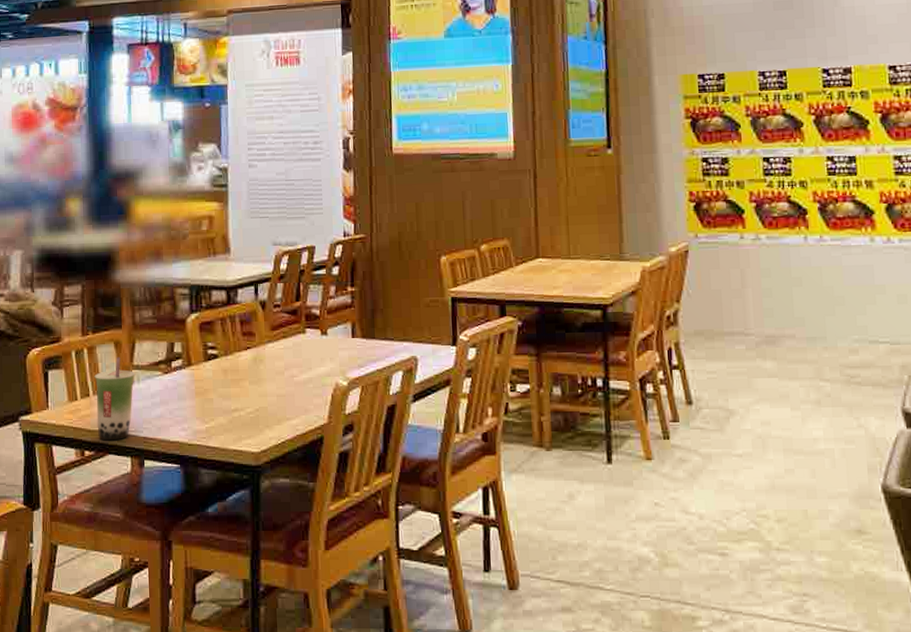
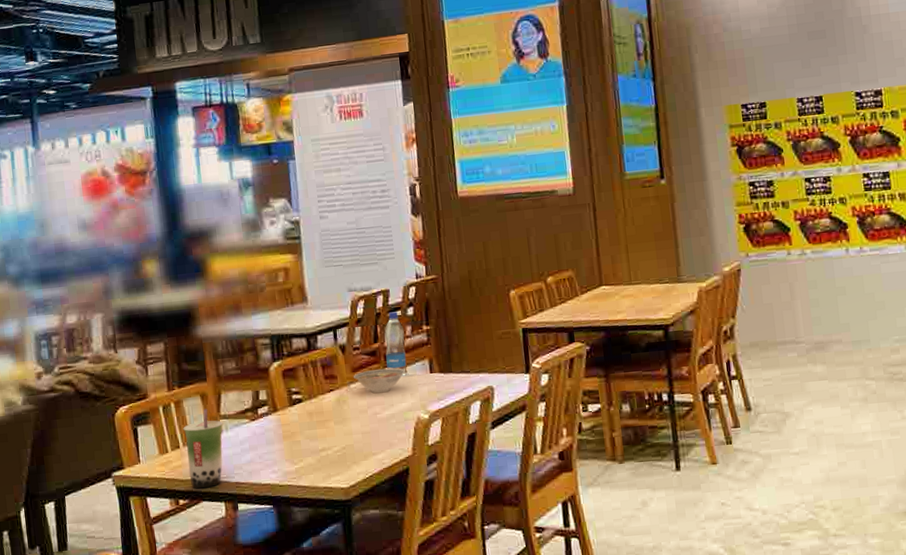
soup bowl: none [271,329,326,355] -> present [353,368,406,394]
bottle: none [306,270,328,339] -> present [384,312,407,376]

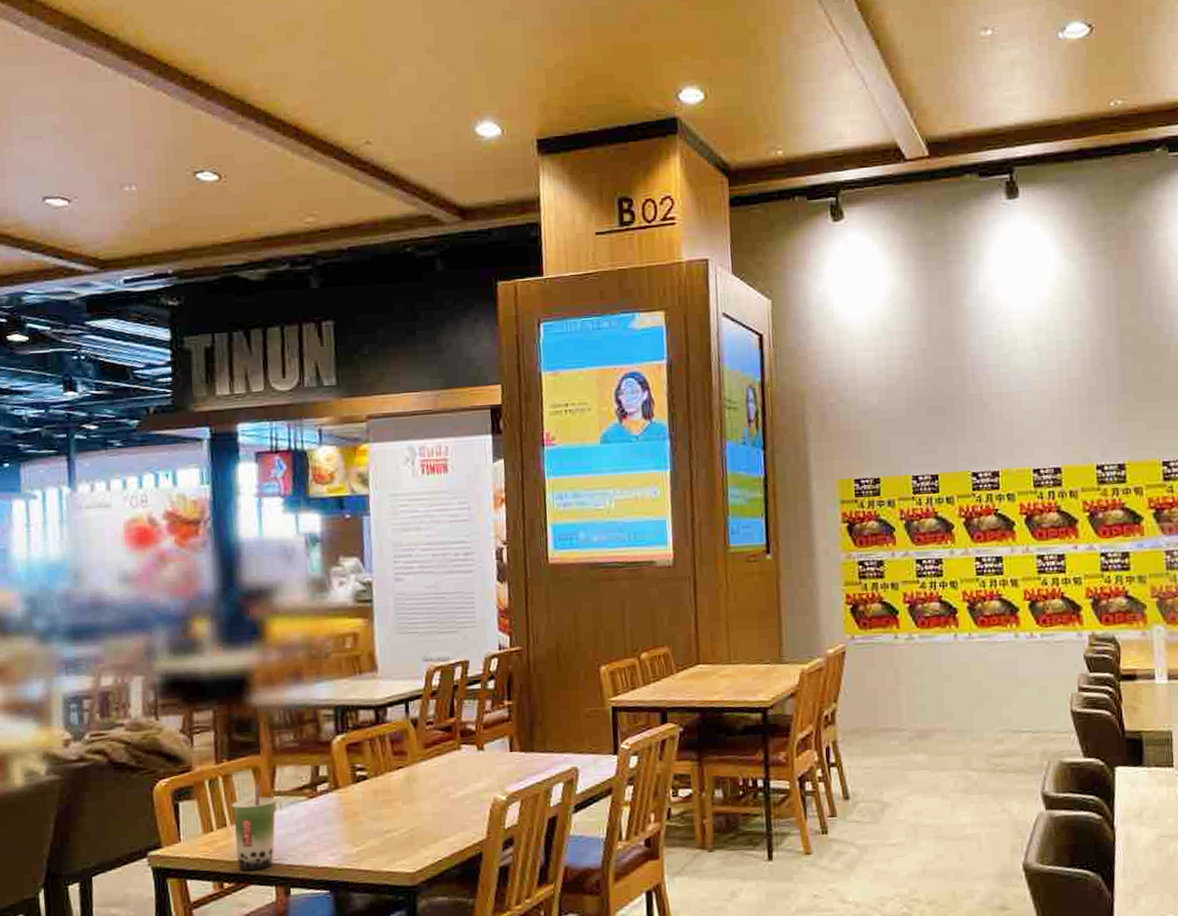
soup bowl: present [353,368,406,394] -> none [425,745,483,772]
bottle: present [384,312,407,376] -> none [461,685,485,754]

